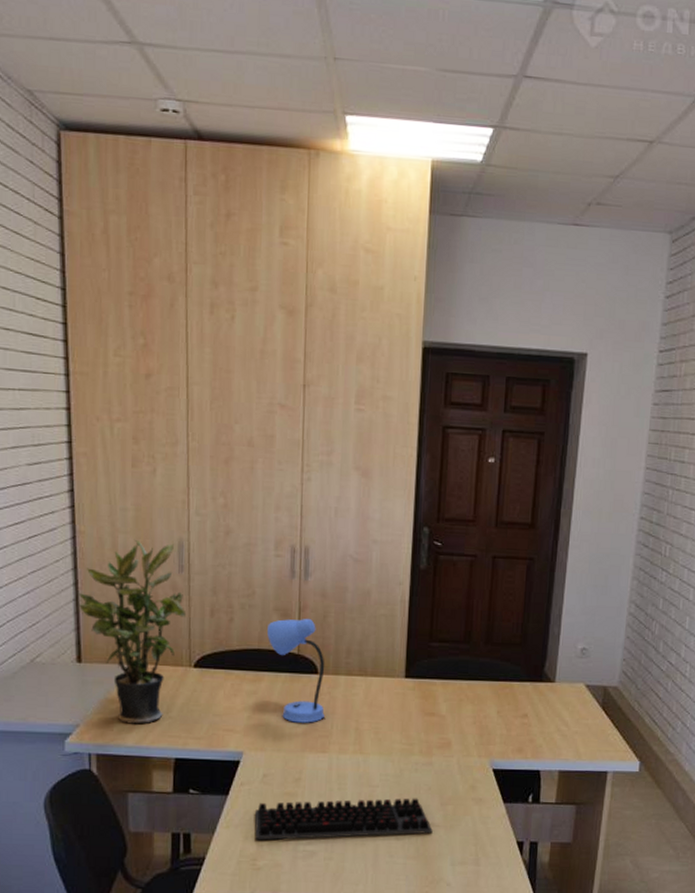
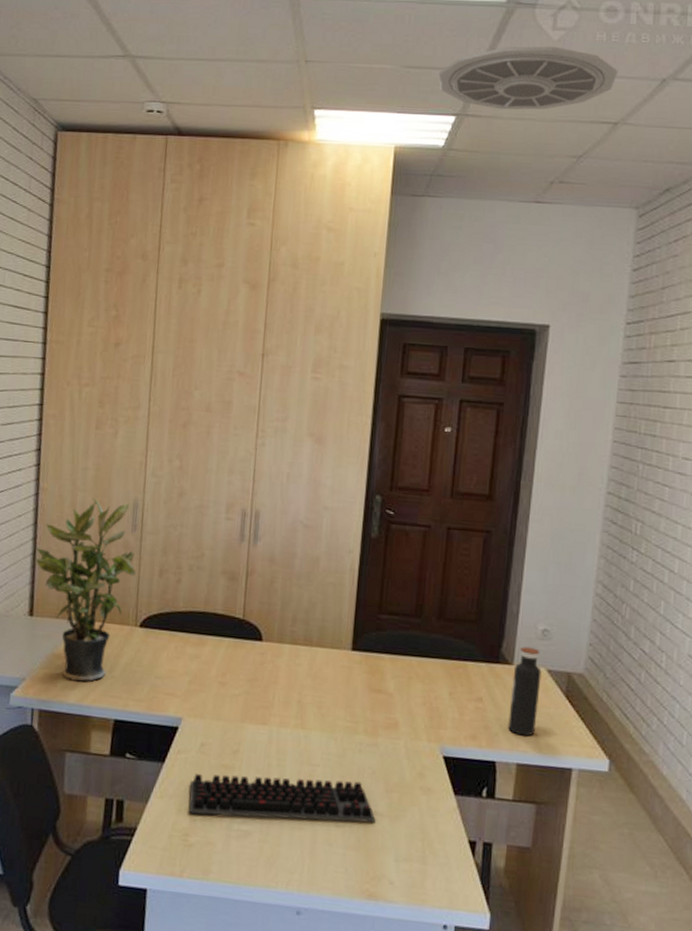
desk lamp: present [267,618,326,723] -> none [213,582,270,692]
ceiling vent: none [475,52,654,125] -> present [438,46,618,110]
water bottle: none [551,665,581,746] -> present [508,646,542,737]

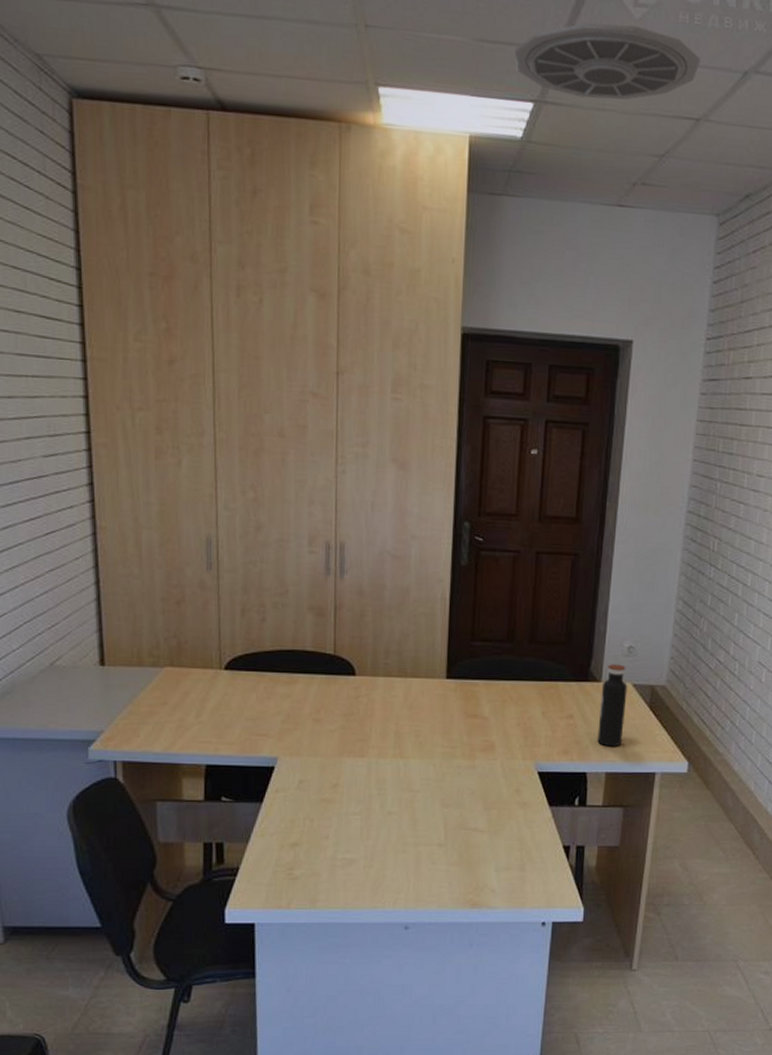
potted plant: present [36,497,136,682] -> none [100,535,216,730]
computer keyboard: present [188,774,376,823] -> none [290,803,476,849]

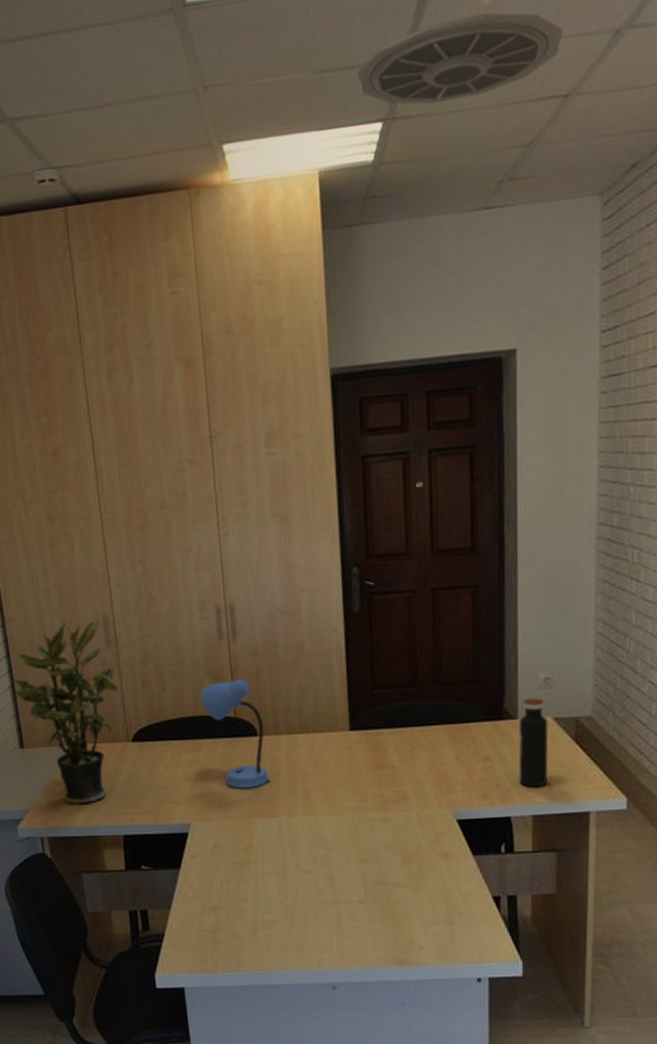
potted plant: none [100,535,216,730] -> present [13,619,119,805]
desk lamp: none [302,617,364,727] -> present [201,678,271,789]

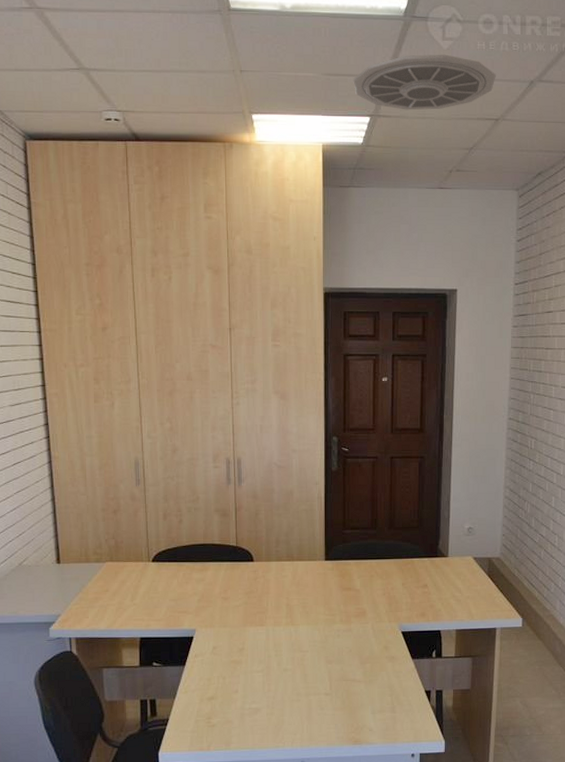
potted plant: present [13,619,119,805] -> none [55,460,144,612]
desk lamp: present [201,678,271,789] -> none [211,516,262,603]
water bottle: present [518,698,549,788] -> none [447,542,469,609]

